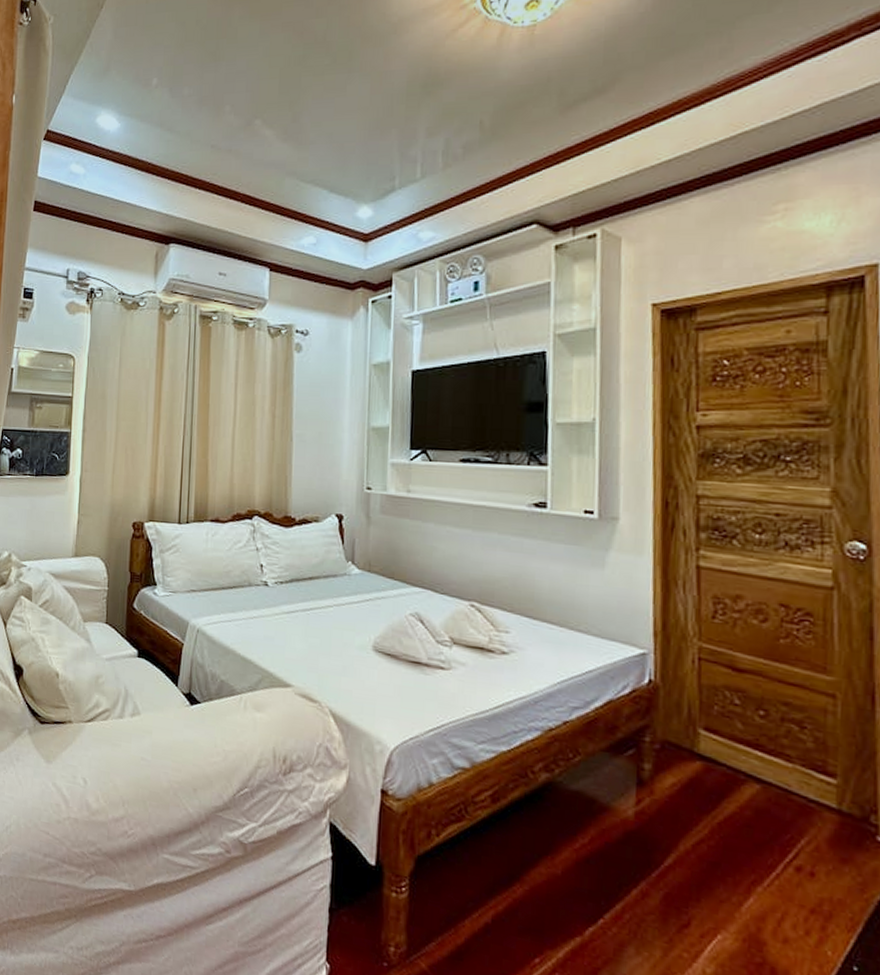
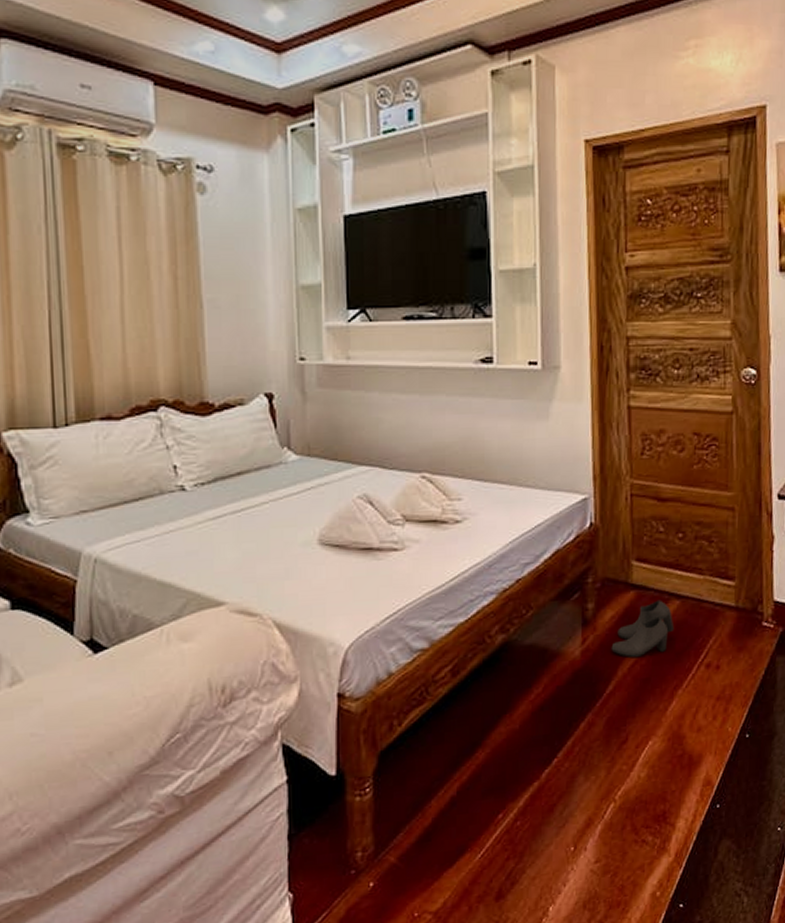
shoe: none [671,778,753,838] -> present [611,600,675,658]

